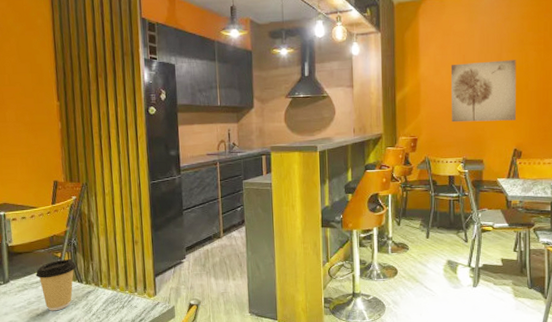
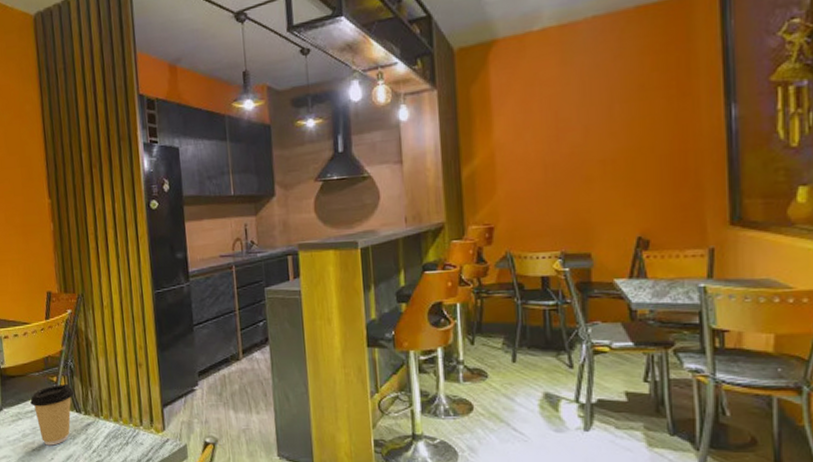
wall art: present [450,60,516,123] -> none [537,112,638,204]

